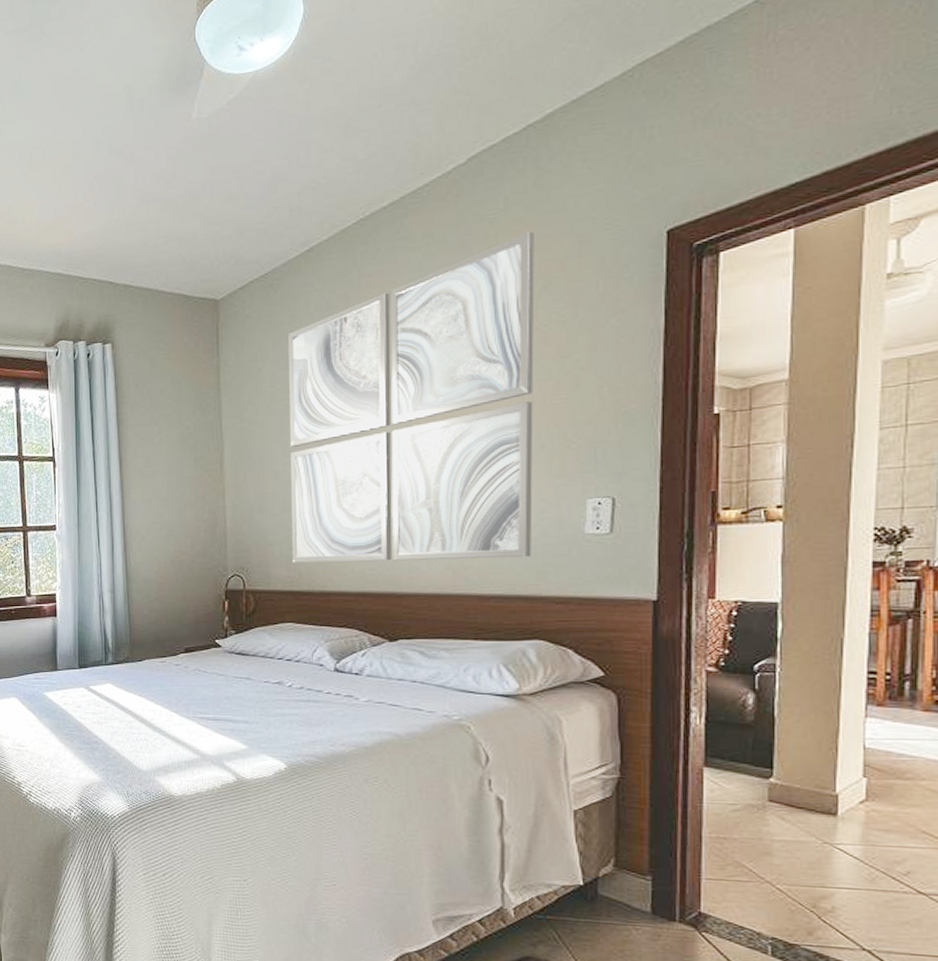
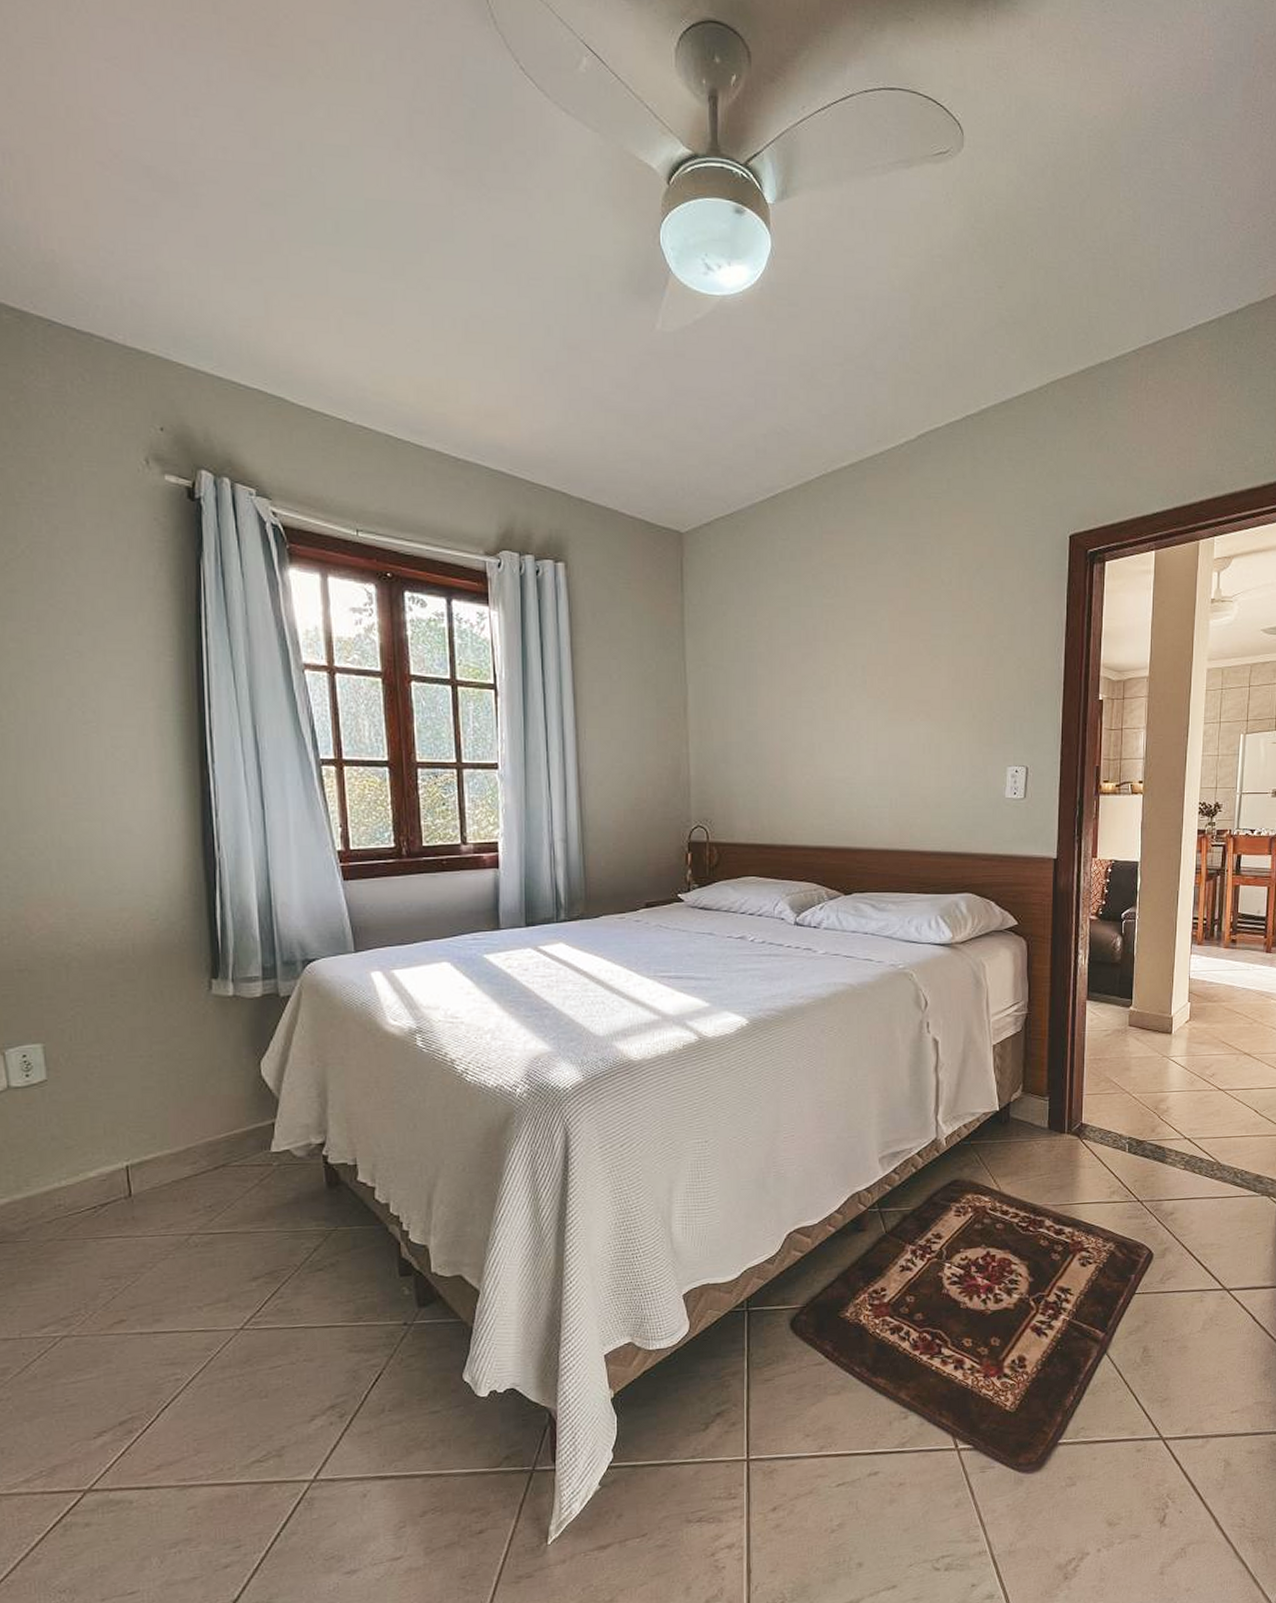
wall art: present [288,231,535,563] -> none [754,515,970,818]

